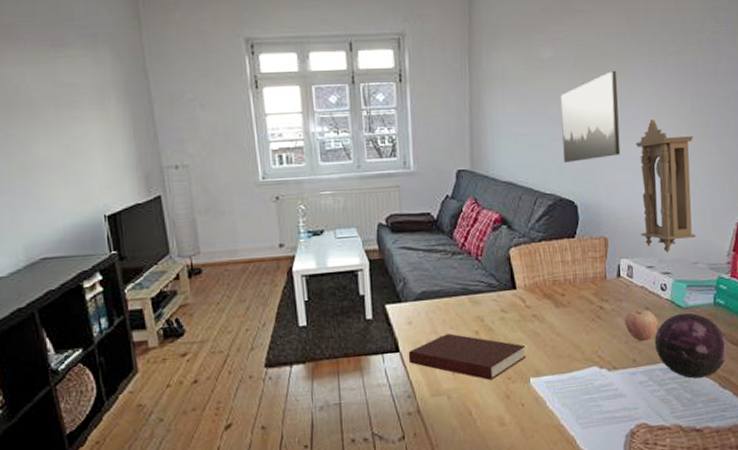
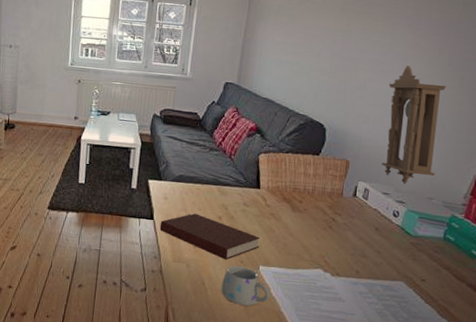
mug: none [491,383,547,429] -> present [221,265,270,306]
wall art: present [560,71,621,162] -> none [320,19,381,92]
apple: present [624,309,658,341] -> none [353,228,386,258]
decorative orb: present [655,312,728,379] -> none [379,240,451,303]

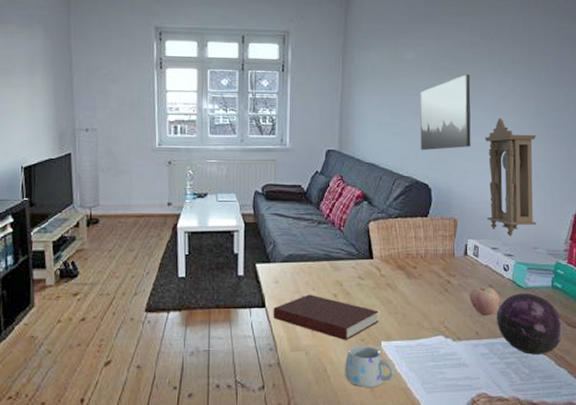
wall art: none [320,19,381,92] -> present [420,75,471,150]
apple: none [353,228,386,258] -> present [470,286,500,316]
decorative orb: none [379,240,451,303] -> present [497,293,564,355]

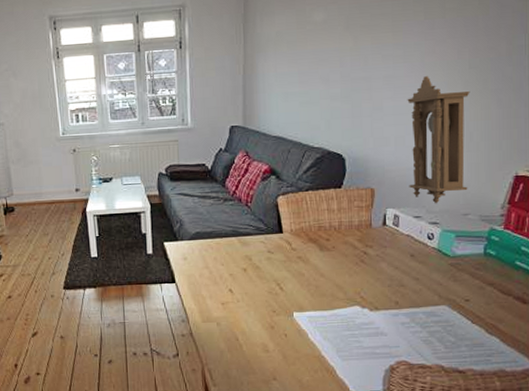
notebook: present [273,294,379,340] -> none [183,269,290,312]
mug: present [345,345,395,388] -> none [257,316,309,355]
wall art: present [420,75,471,150] -> none [331,30,391,118]
apple: present [470,286,500,316] -> none [388,256,423,285]
decorative orb: present [497,293,564,355] -> none [419,261,497,323]

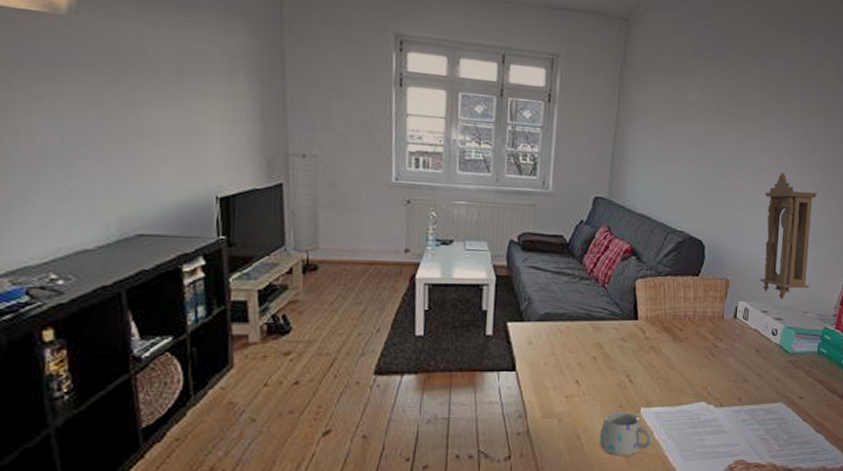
mug: none [257,316,309,355] -> present [600,411,653,456]

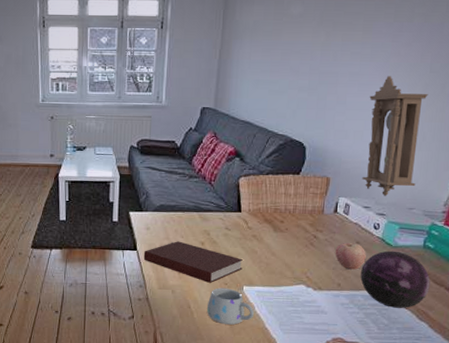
notebook: none [524,357,640,406] -> present [143,241,243,283]
apple: none [735,350,766,381] -> present [335,242,366,270]
decorative orb: none [761,358,825,421] -> present [360,250,431,308]

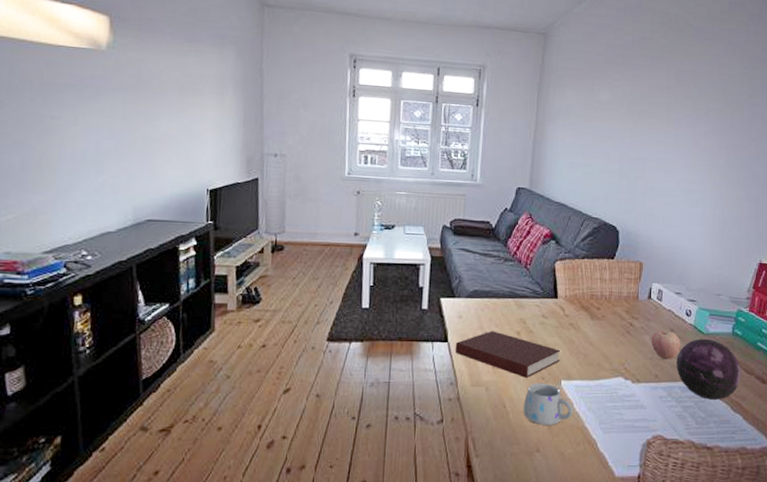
pendulum clock: present [362,76,428,197] -> none [672,164,726,283]

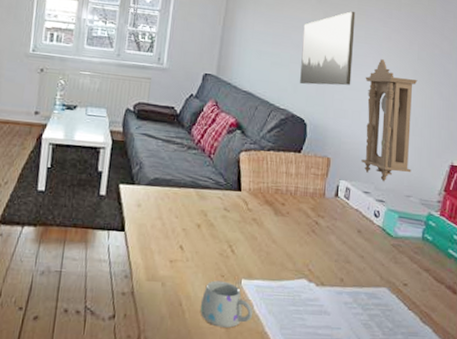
notebook: present [455,331,560,378] -> none [131,222,242,274]
wall art: none [611,119,664,193] -> present [300,11,356,86]
apple: present [651,330,681,359] -> none [337,230,368,263]
pendulum clock: none [672,164,726,283] -> present [361,59,418,182]
decorative orb: present [676,338,741,400] -> none [363,241,431,309]

